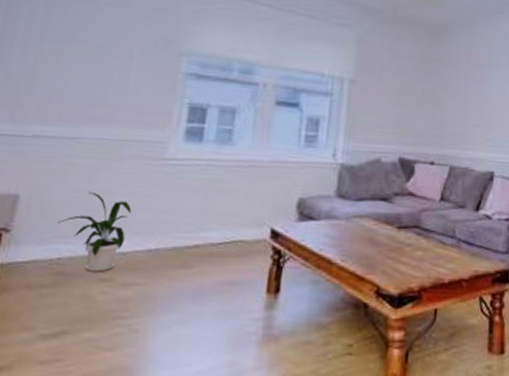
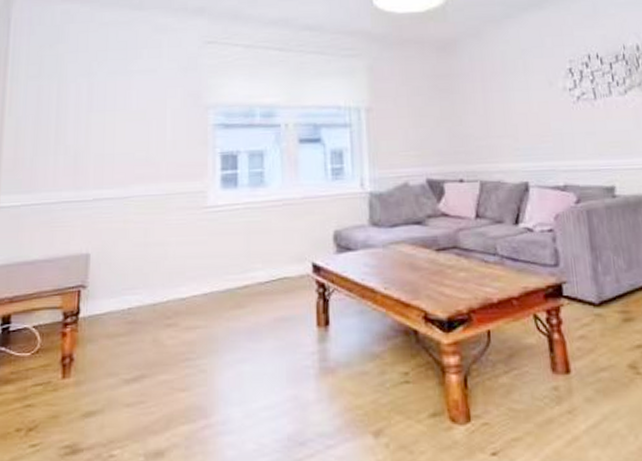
house plant: present [58,191,132,272] -> none [124,244,185,319]

